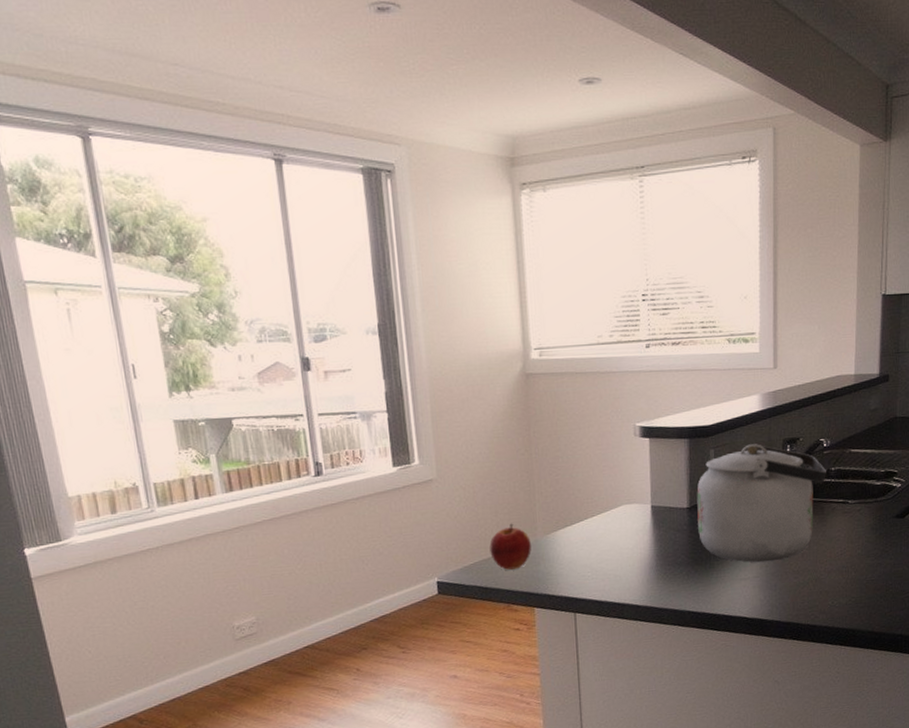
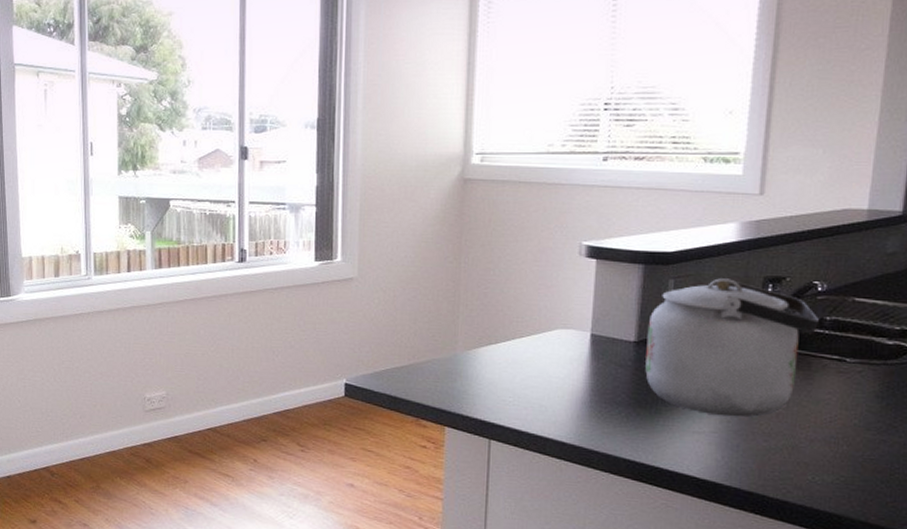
apple: present [489,523,531,570] -> none [404,333,449,382]

